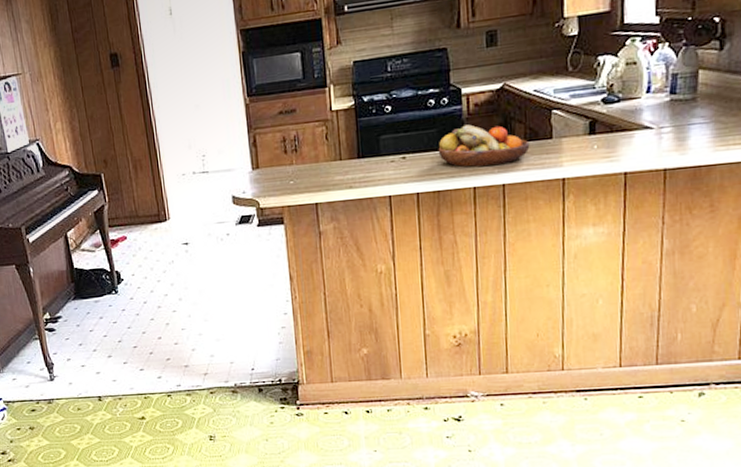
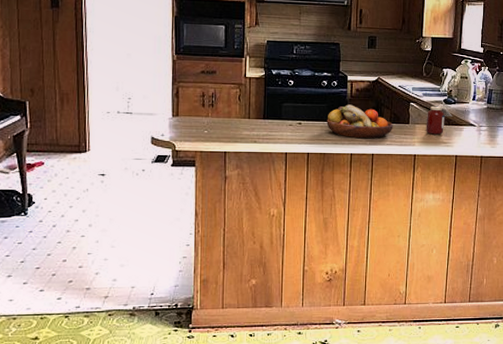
jar: none [576,108,616,149] -> present [426,106,452,135]

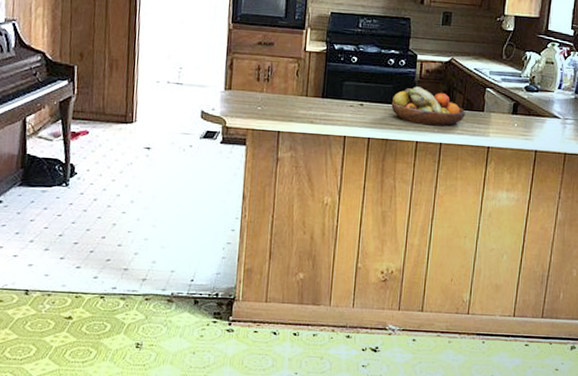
jar: present [426,106,452,135] -> none [502,93,534,126]

